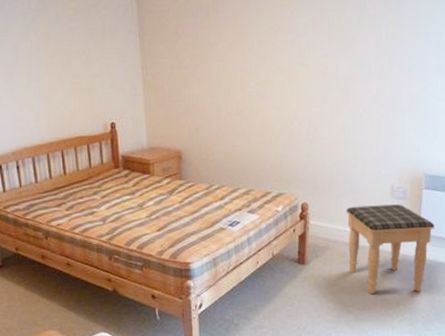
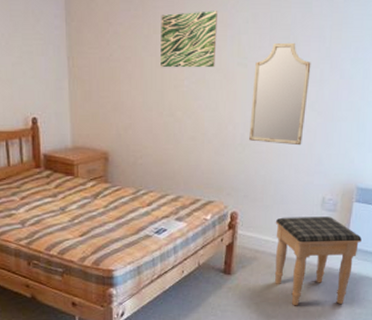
wall art: none [225,18,278,72] -> present [161,11,217,68]
home mirror: none [314,42,370,137] -> present [249,42,311,146]

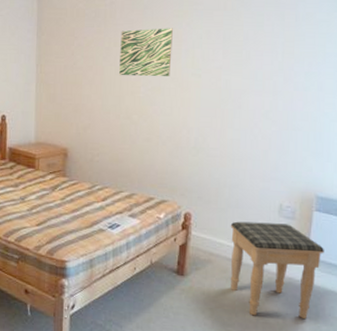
home mirror: present [249,42,311,146] -> none [203,56,264,152]

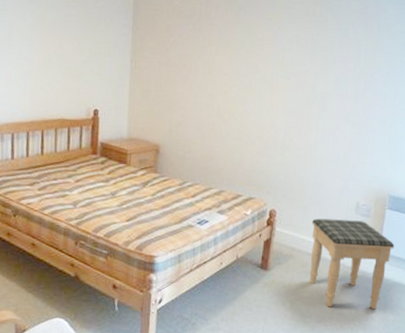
wall art: present [119,28,173,77] -> none [212,30,265,77]

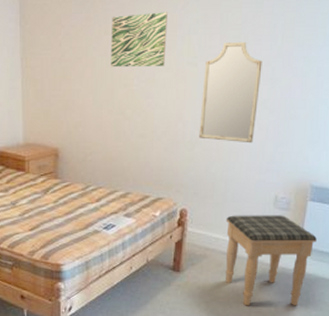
wall art: none [212,30,265,77] -> present [111,12,167,68]
home mirror: none [289,61,347,153] -> present [199,41,262,143]

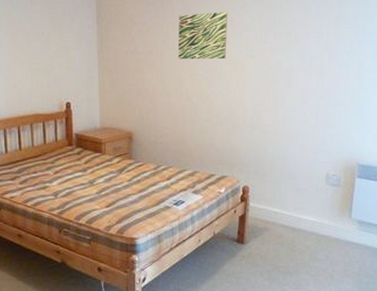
home mirror: present [199,41,262,143] -> none [258,37,311,127]
footstool: present [225,215,317,306] -> none [284,191,365,275]

